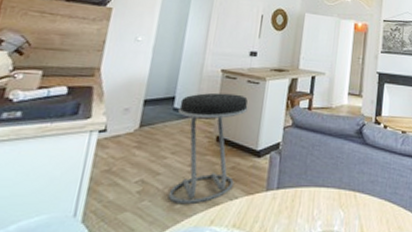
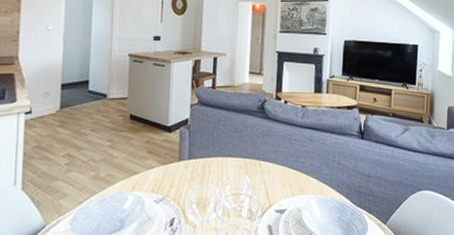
stool: present [168,92,248,205] -> none [92,75,156,174]

